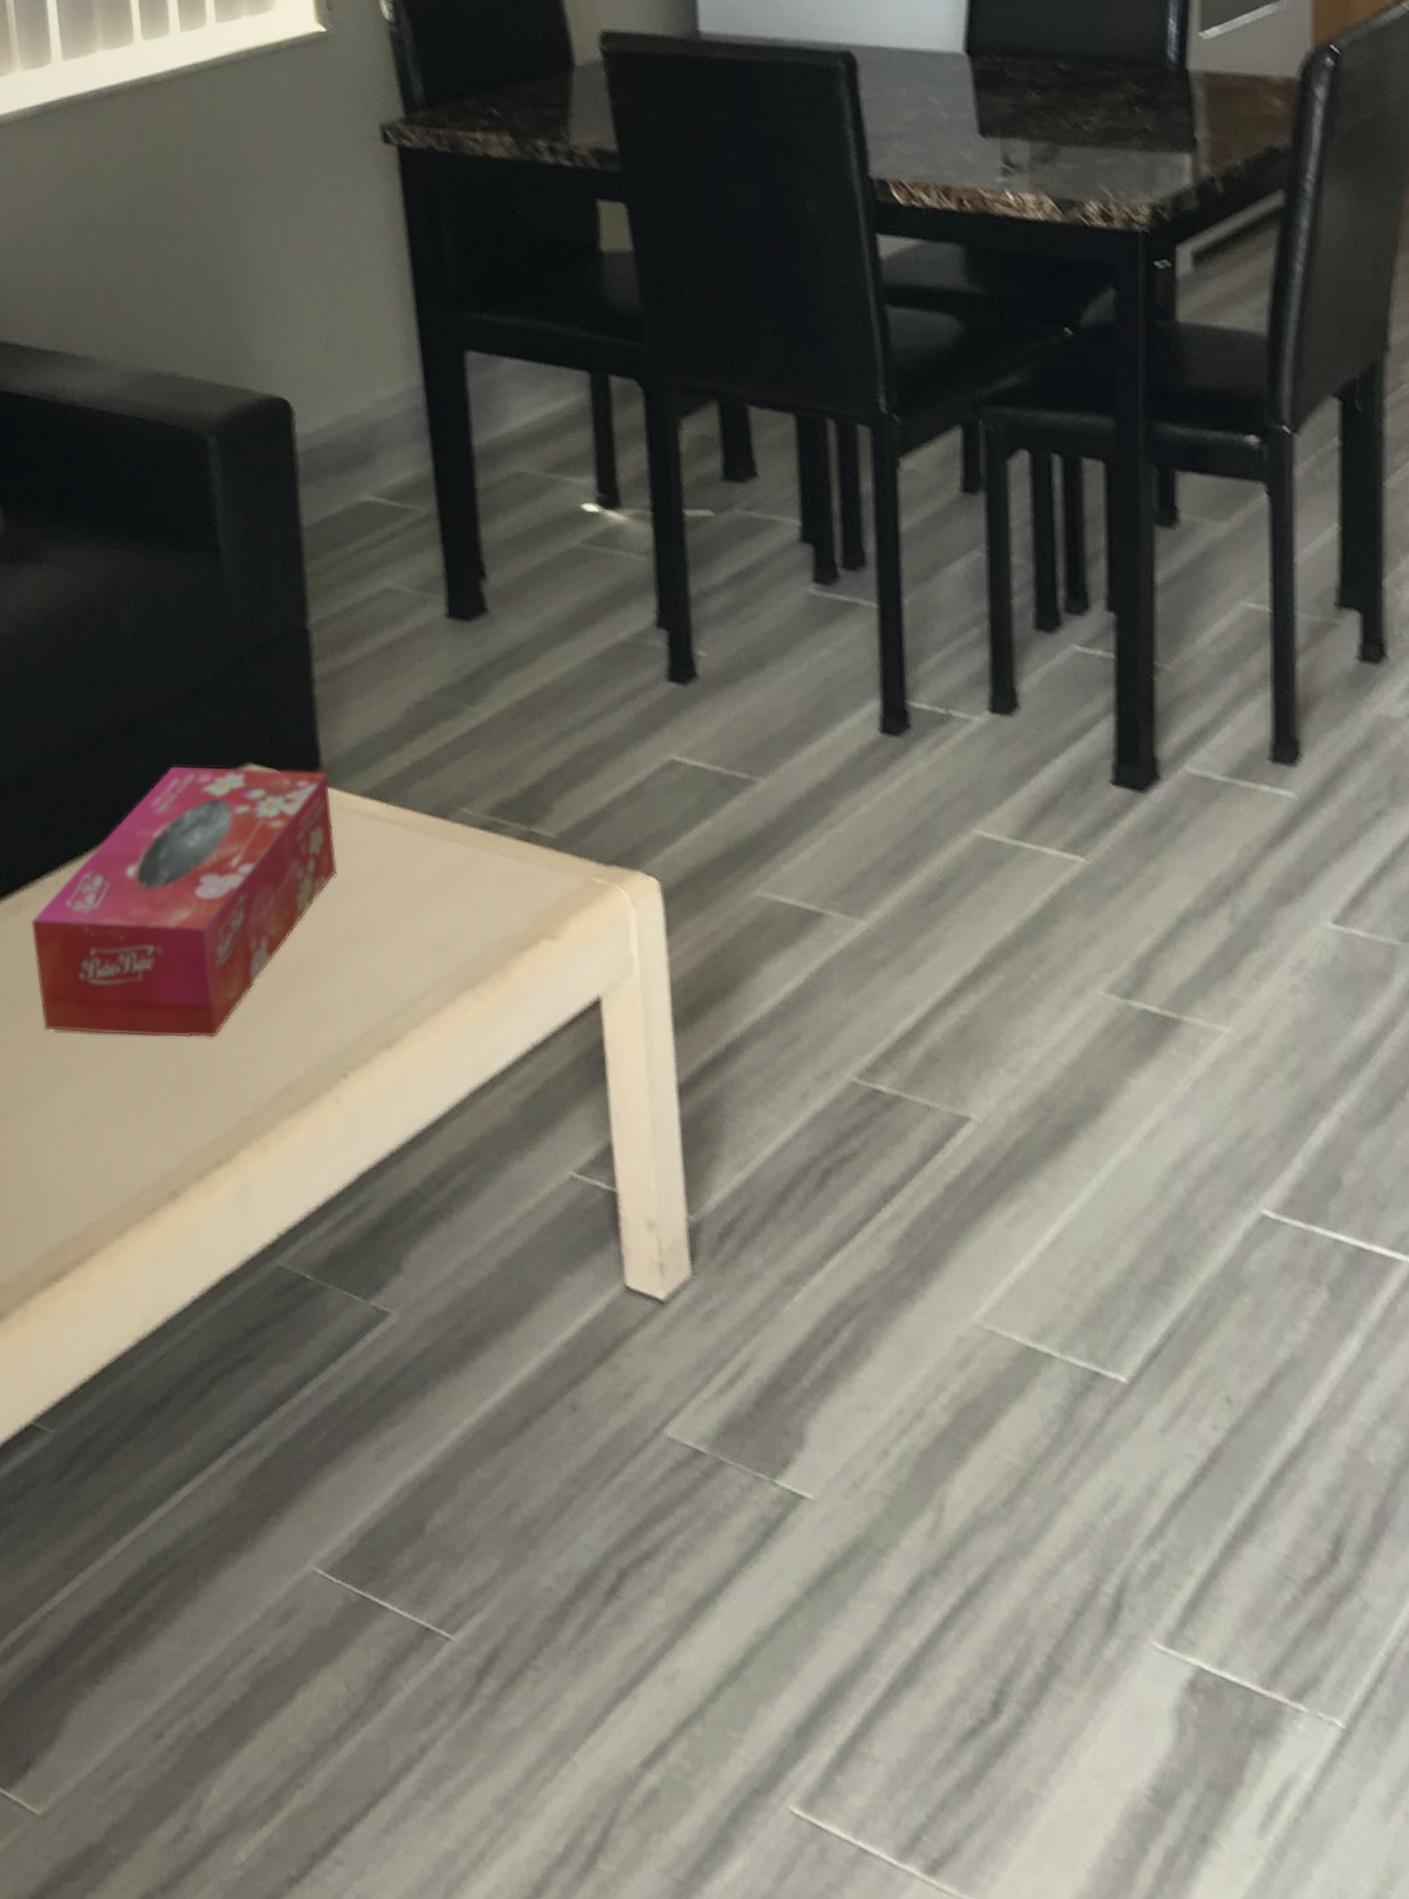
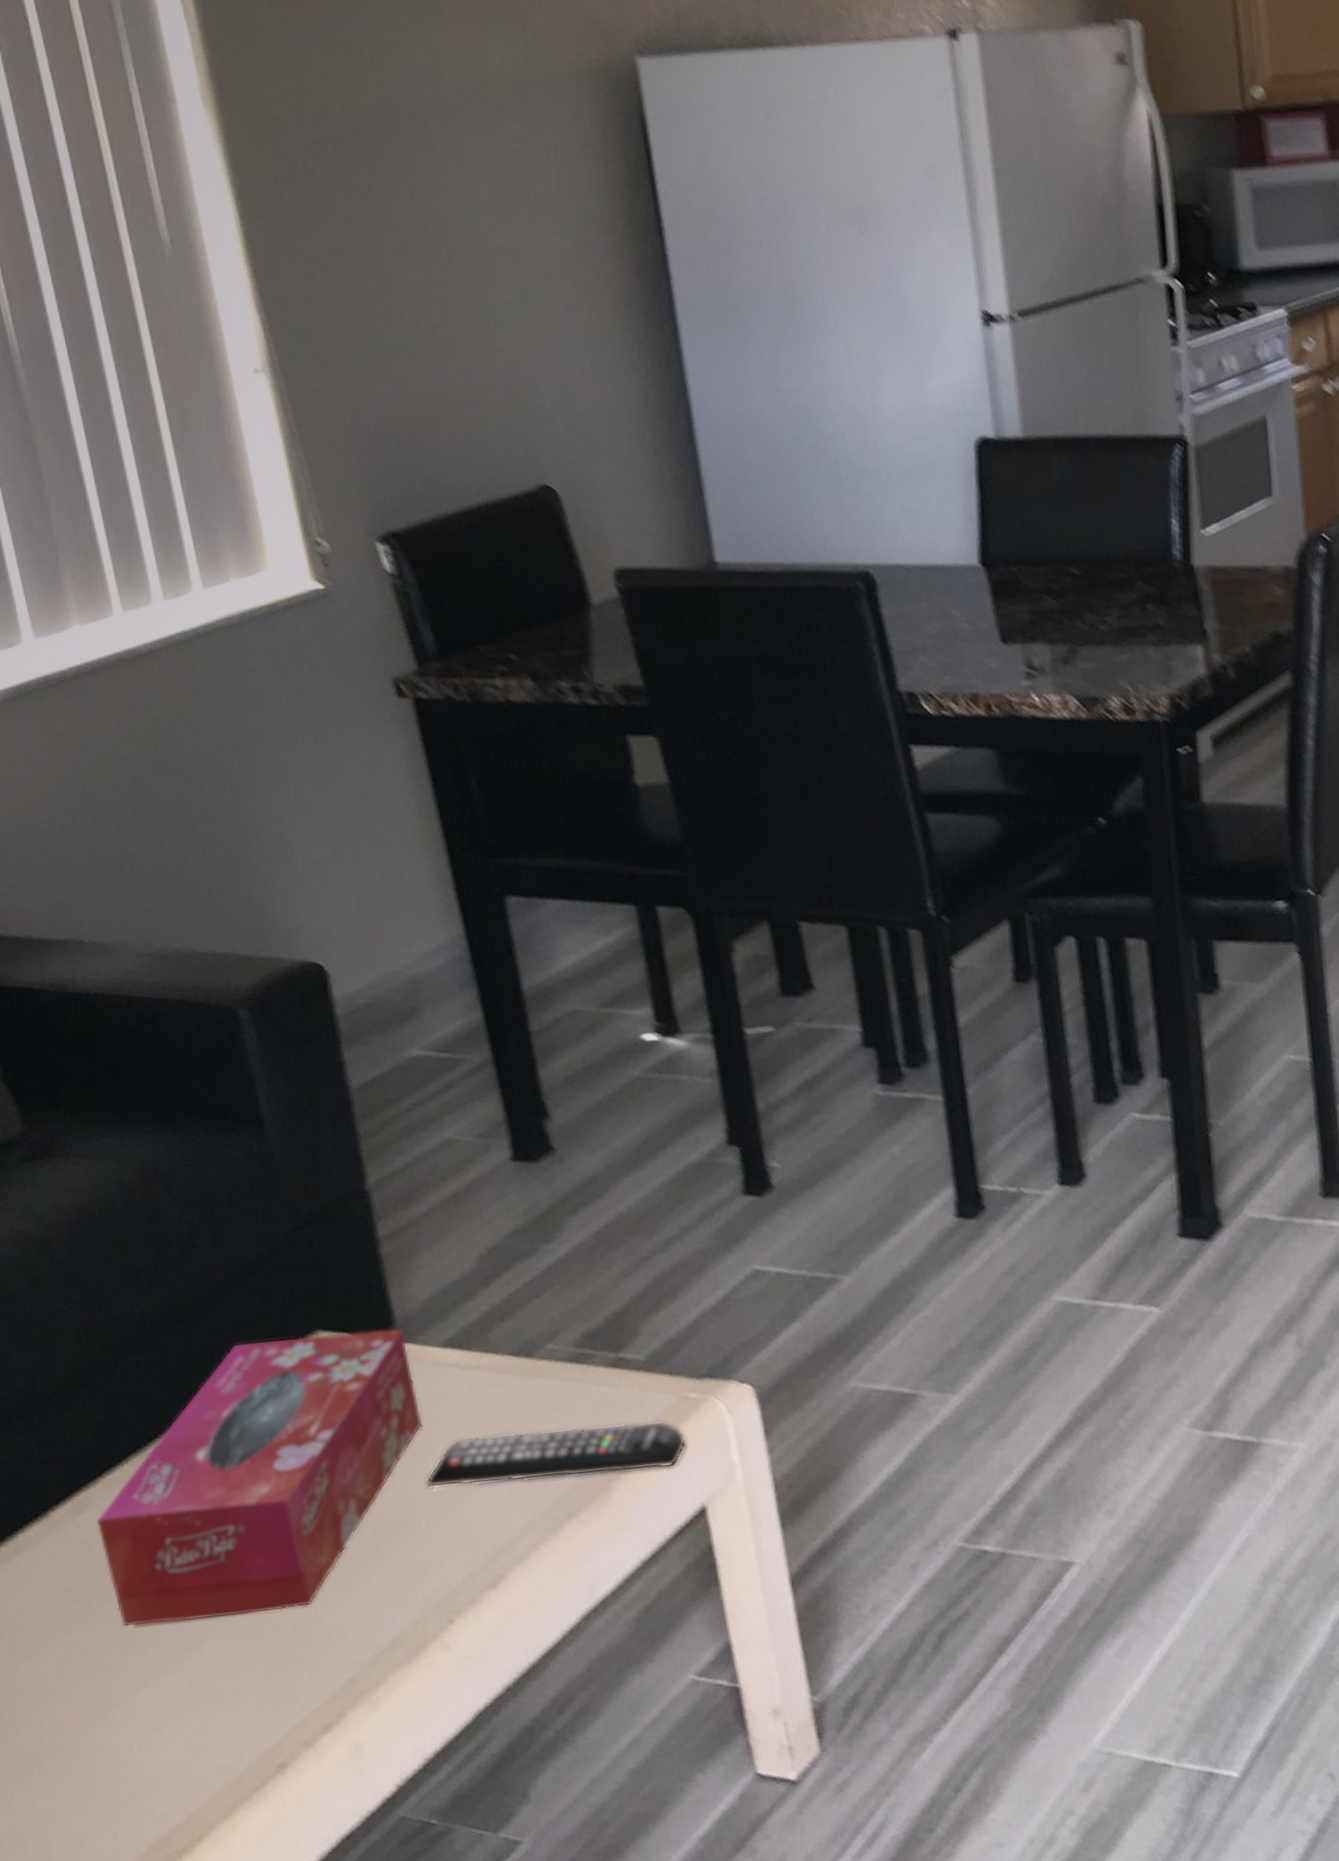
remote control: none [334,891,587,952] -> present [425,1420,686,1489]

